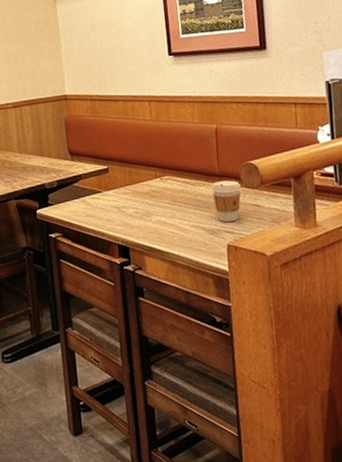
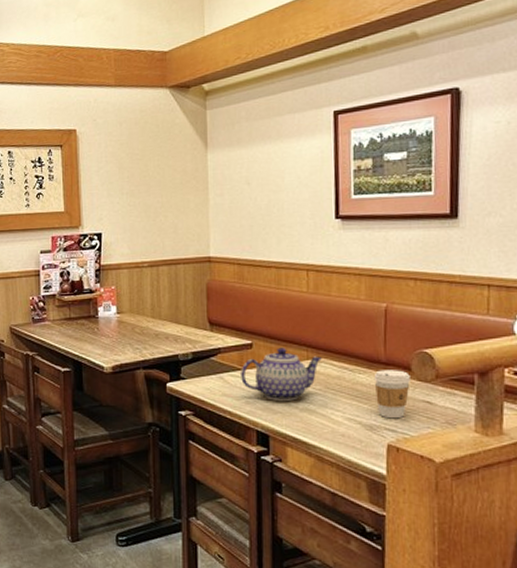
teapot: none [100,169,168,217] -> present [241,348,322,401]

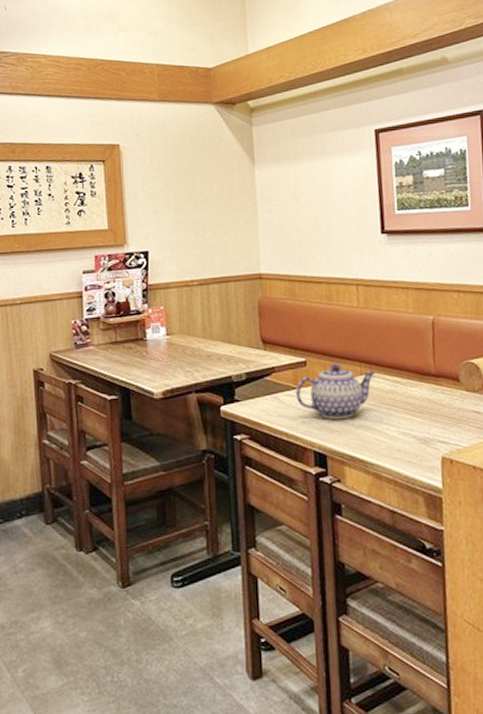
coffee cup: present [373,370,410,419] -> none [425,381,460,431]

